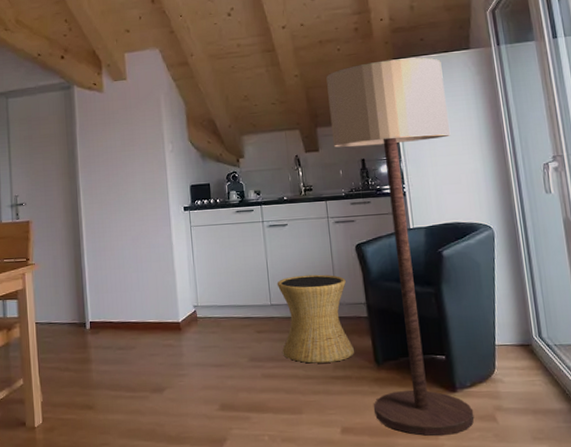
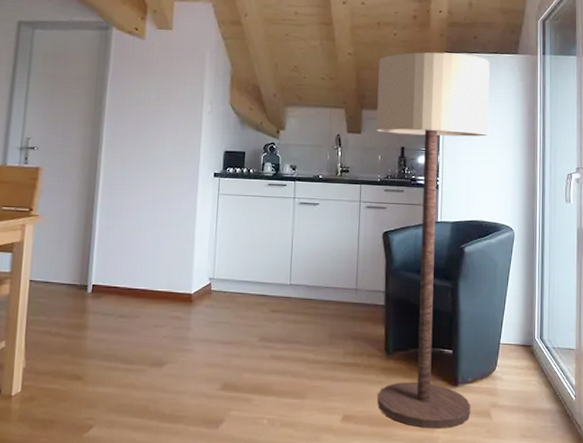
side table: present [276,274,355,364] -> none [295,257,368,349]

